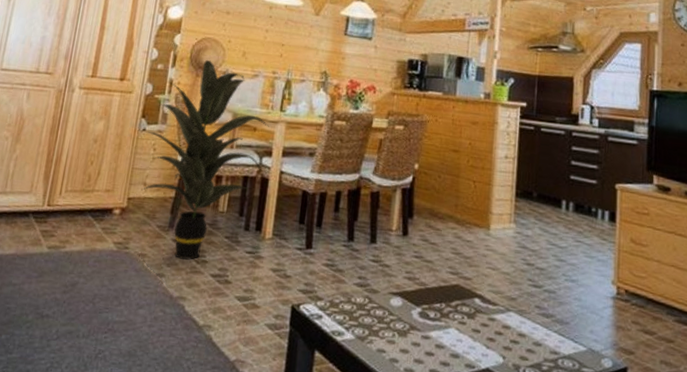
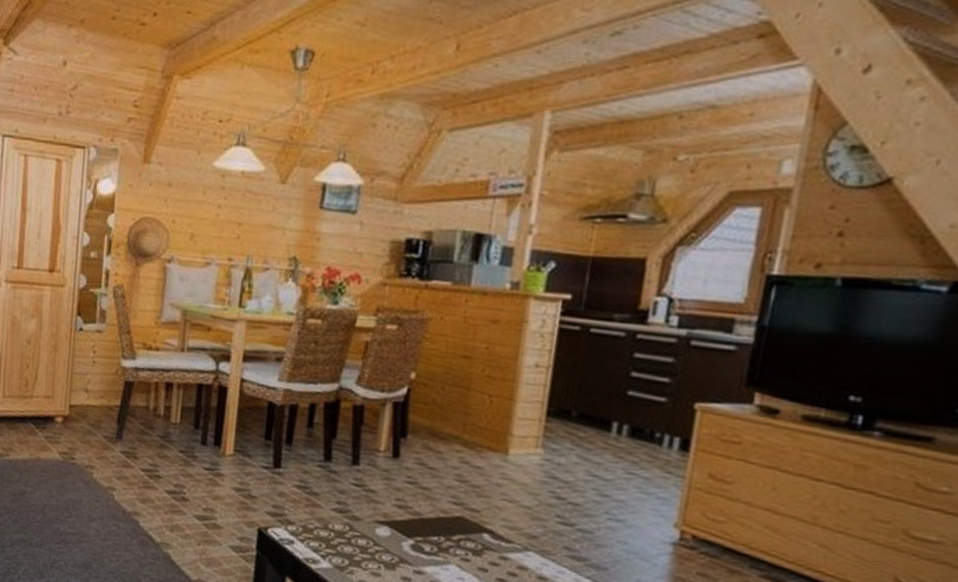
indoor plant: present [141,59,269,260] -> none [83,245,226,474]

